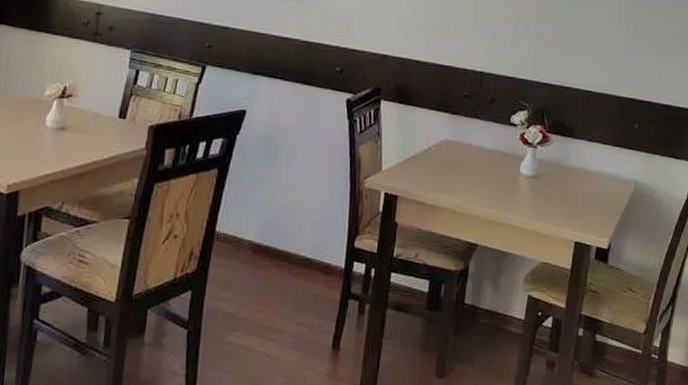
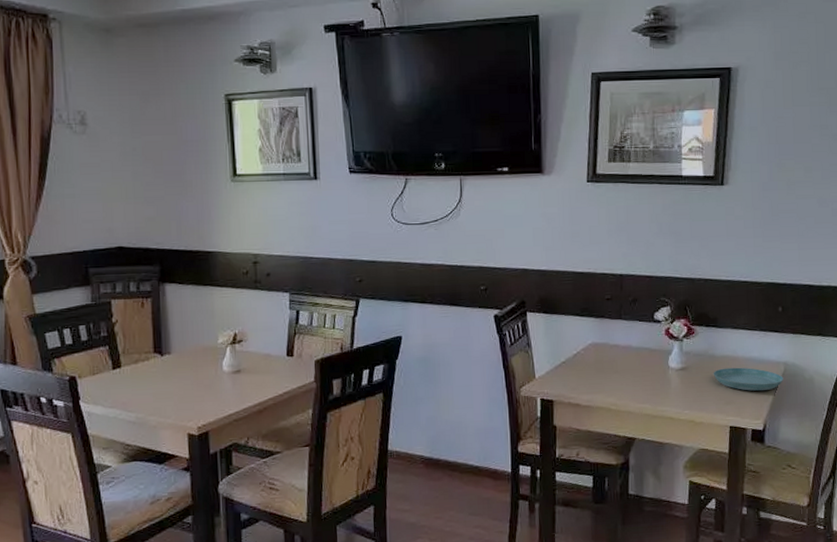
saucer: none [563,180,633,208] -> present [713,367,784,391]

